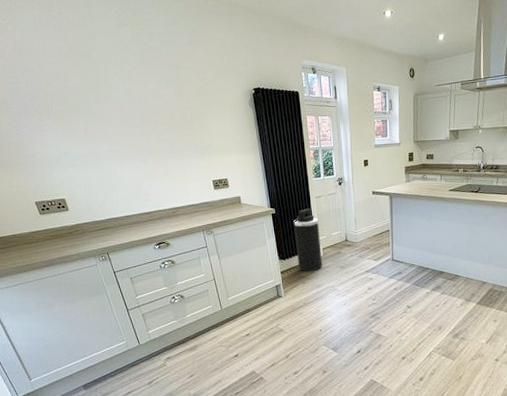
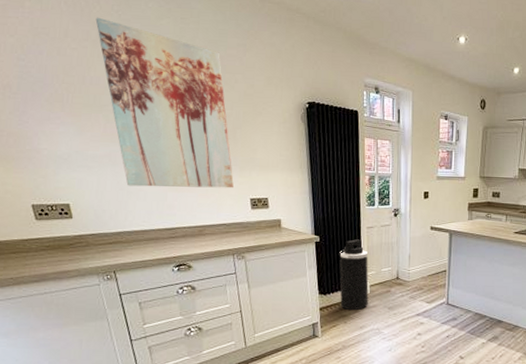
wall art: none [66,32,197,179] -> present [95,17,234,188]

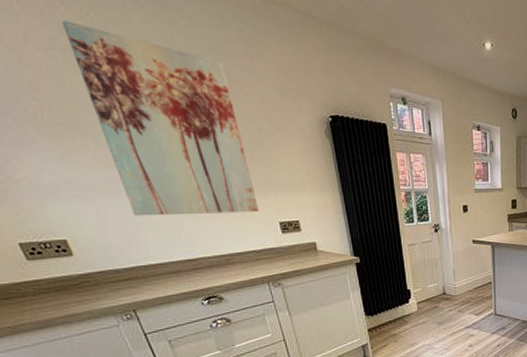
trash can: present [339,239,369,311] -> none [382,257,417,329]

